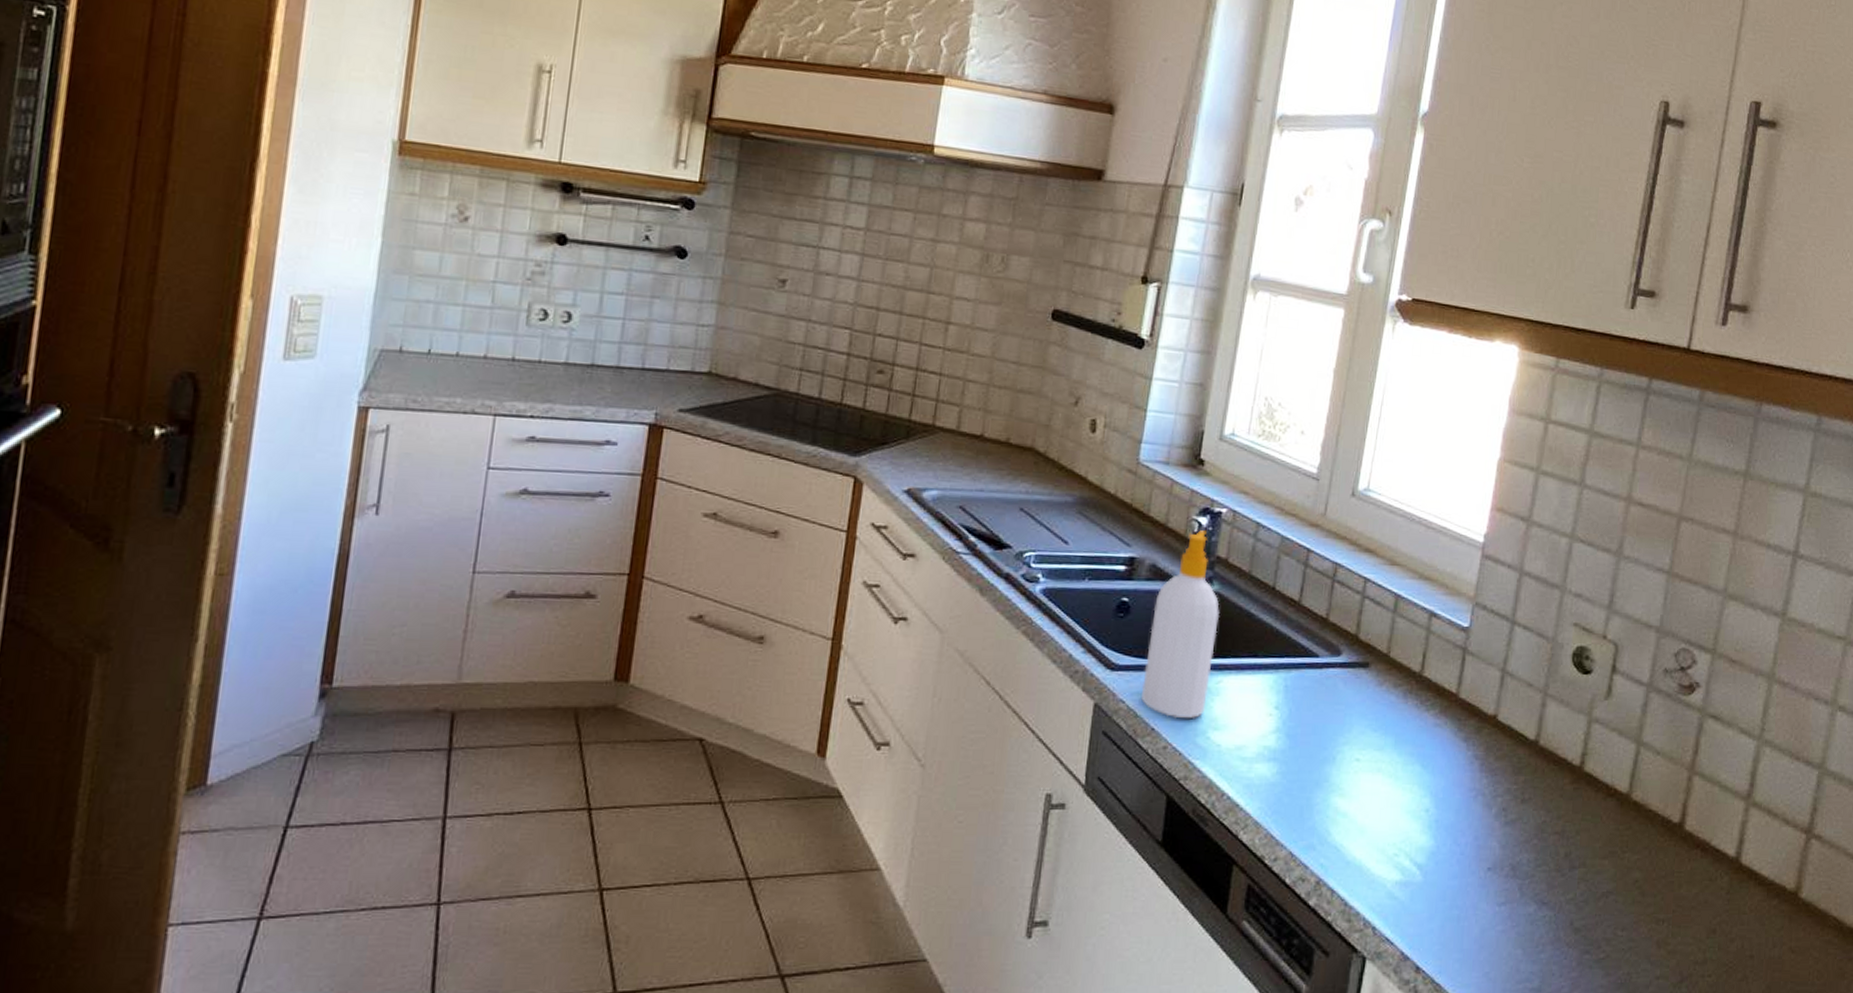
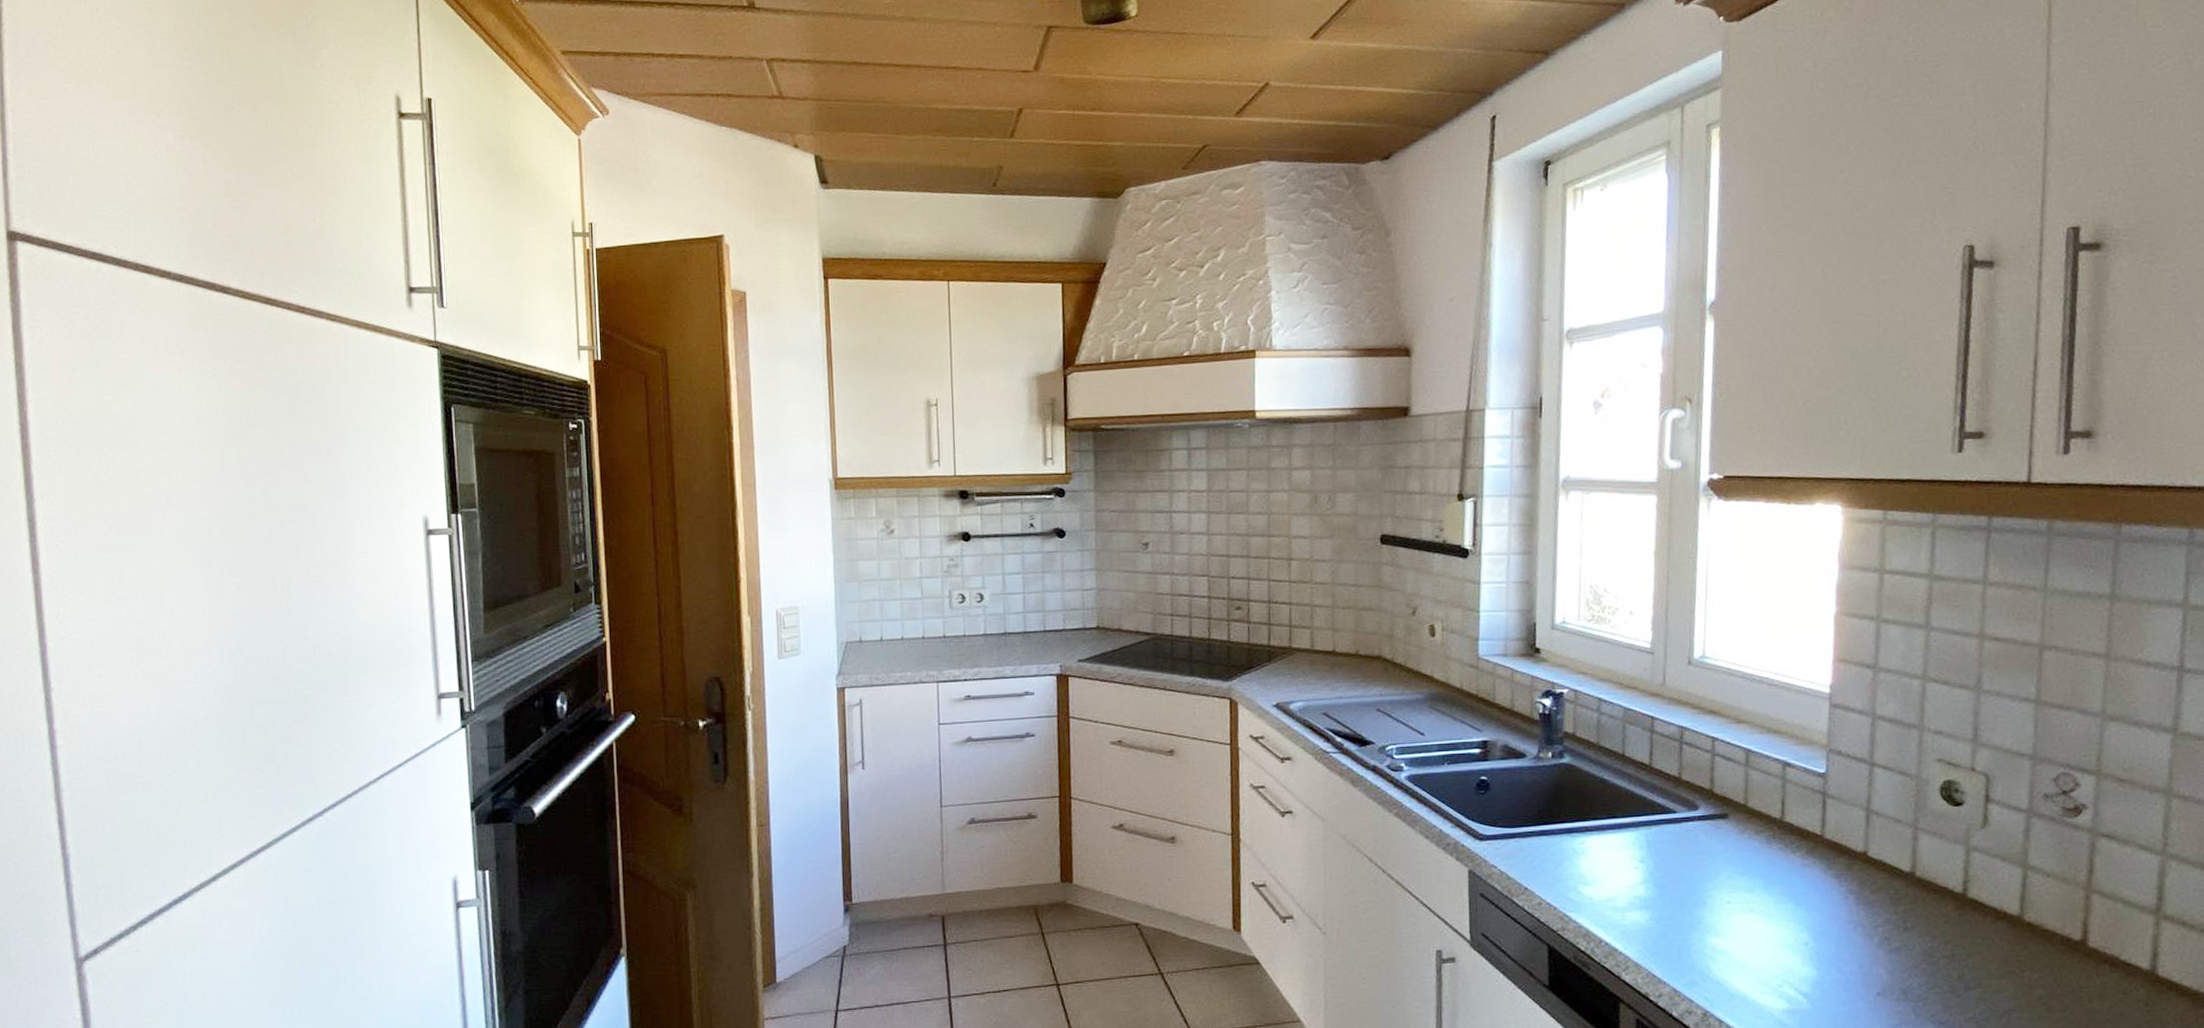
soap bottle: present [1141,530,1220,719] -> none [1510,710,1575,878]

